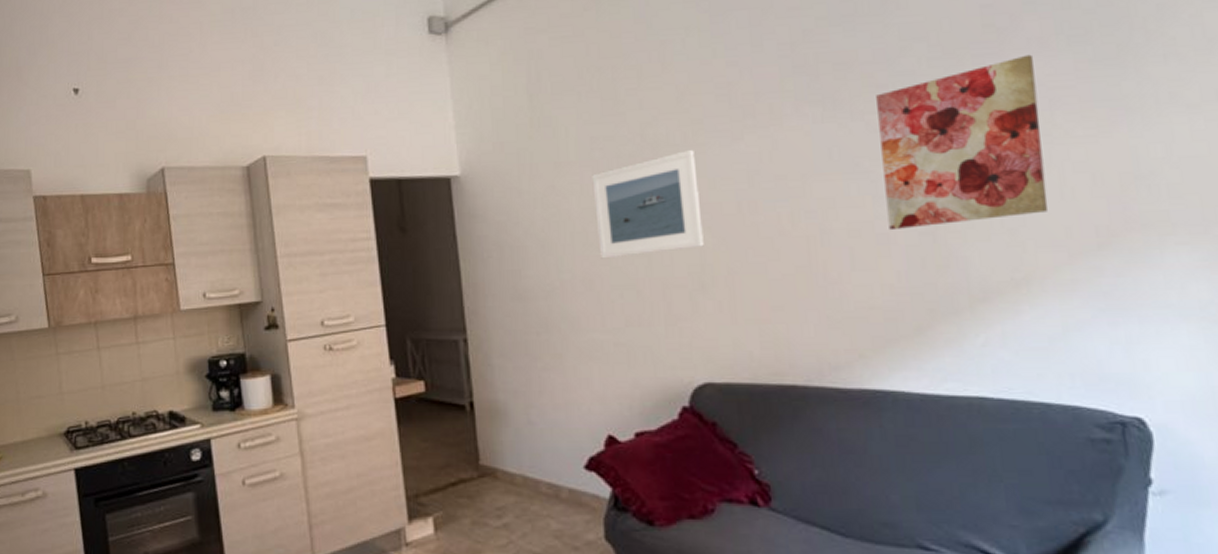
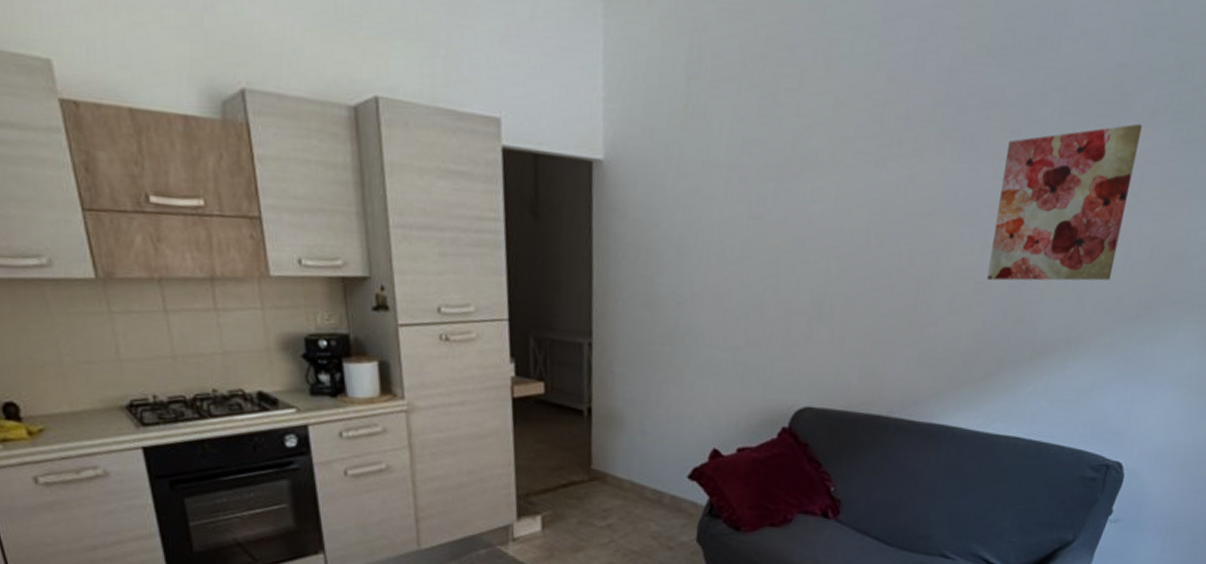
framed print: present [592,150,704,259] -> none [732,170,839,276]

